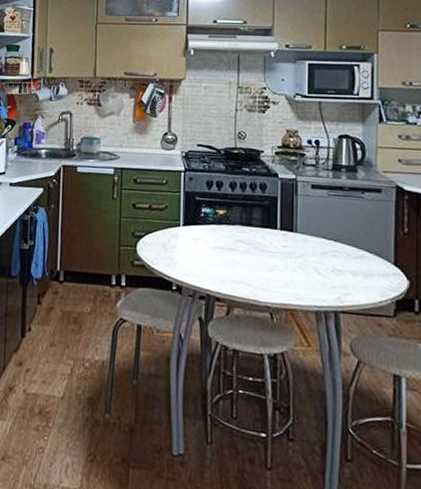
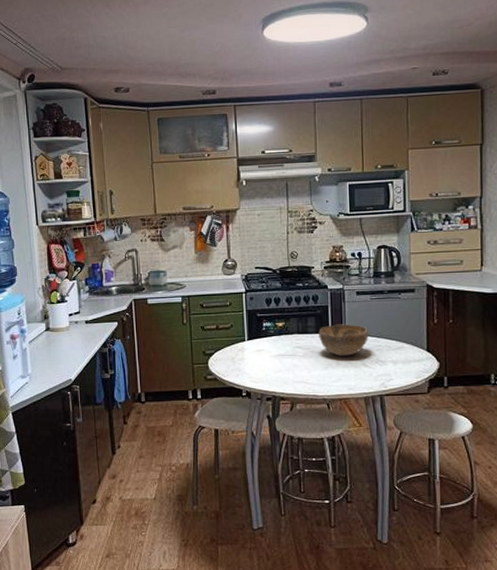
decorative bowl: none [265,219,325,259] -> present [319,324,369,356]

